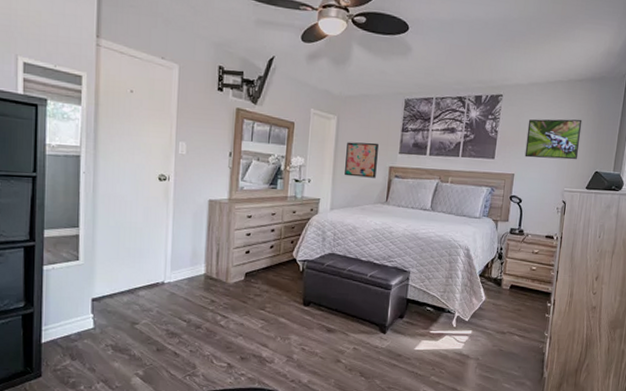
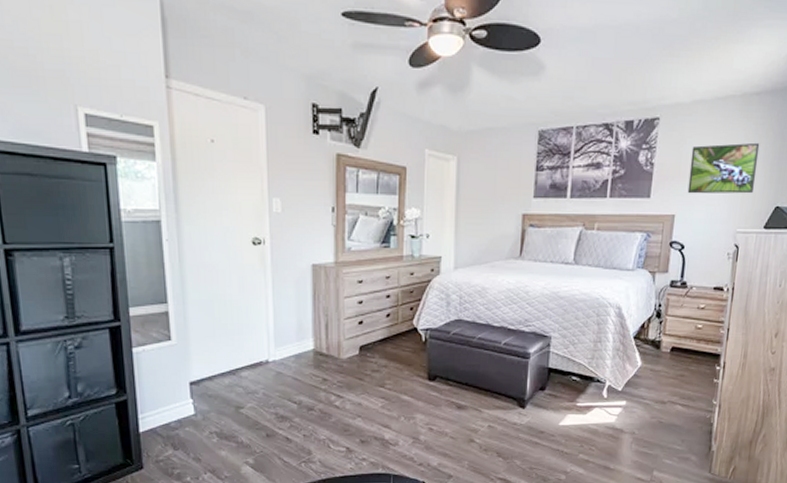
wall art: present [345,142,379,178] -> none [469,186,508,229]

